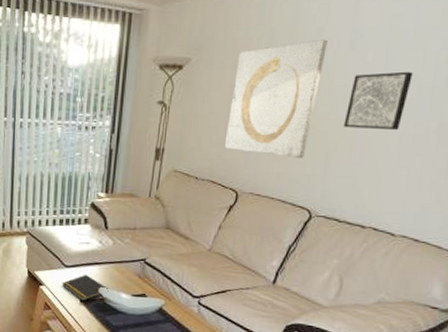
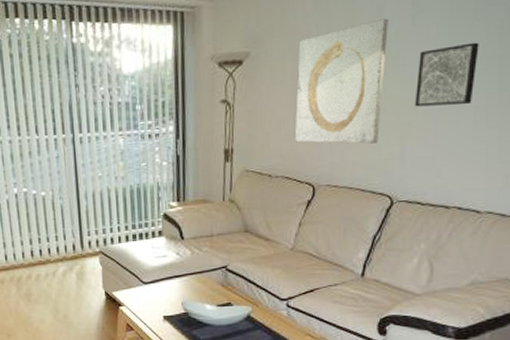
notepad: present [62,275,109,301] -> none [142,290,192,317]

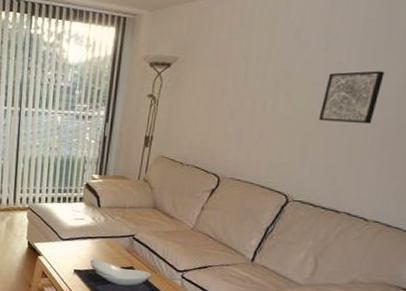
wall art: present [294,18,388,144] -> none [207,41,304,148]

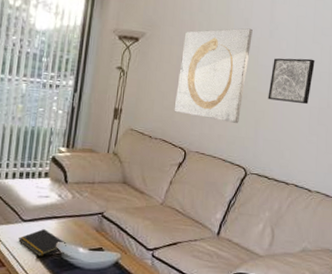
notepad: none [58,247,100,271] -> present [18,229,67,256]
wall art: none [207,41,304,148] -> present [174,28,253,123]

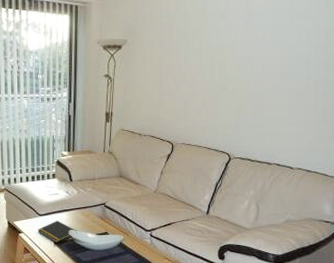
wall art: present [174,28,253,123] -> none [159,22,229,114]
wall art: present [268,58,315,104] -> none [247,43,293,88]

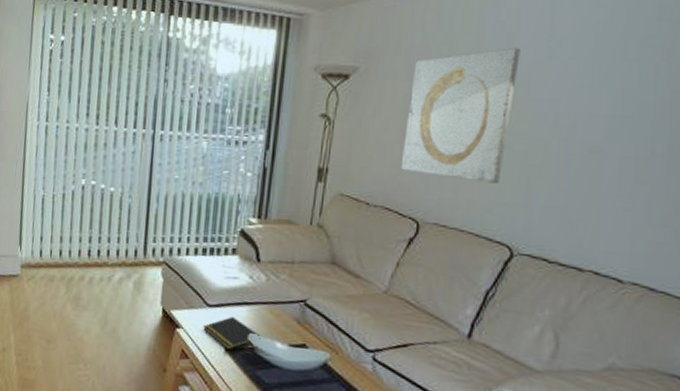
wall art: none [159,22,229,114] -> present [400,47,520,184]

